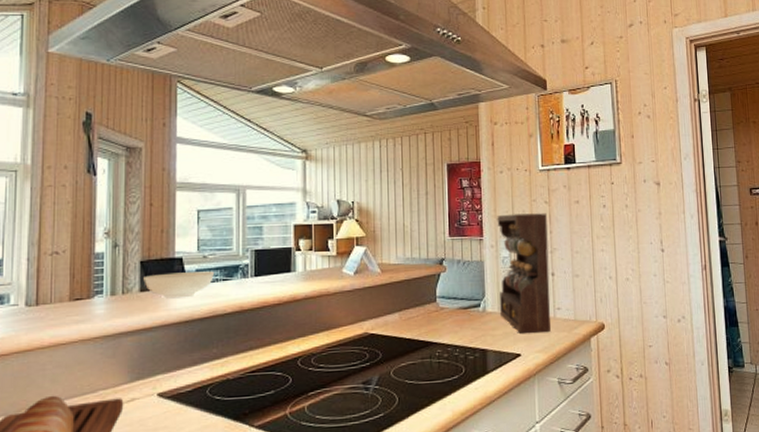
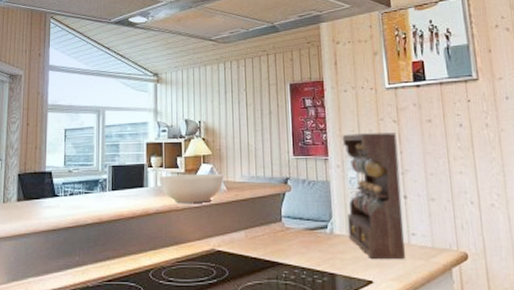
bowl: present [143,271,215,299] -> none [20,185,78,209]
bowl: none [309,256,378,287] -> present [160,174,224,203]

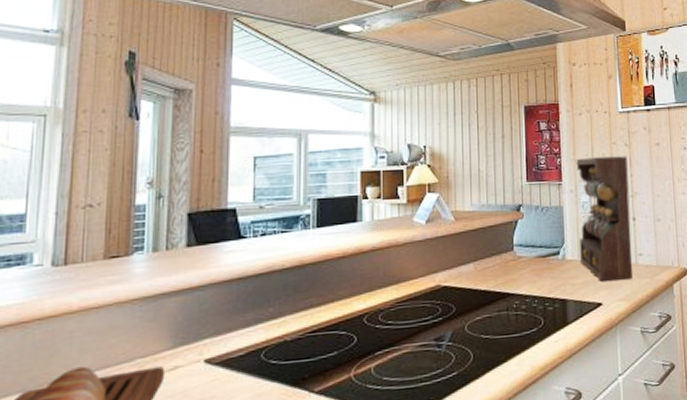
bowl: present [160,174,224,203] -> none [377,203,452,238]

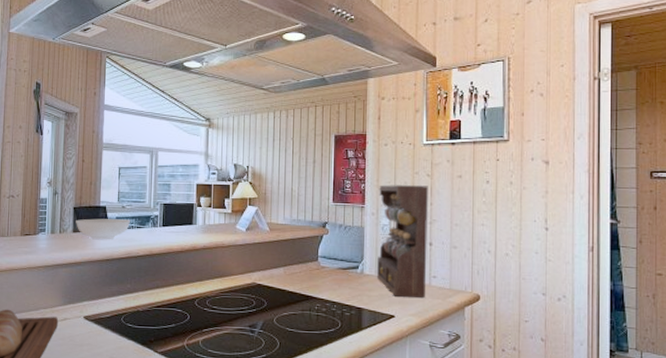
bowl: none [191,223,273,254] -> present [76,218,131,240]

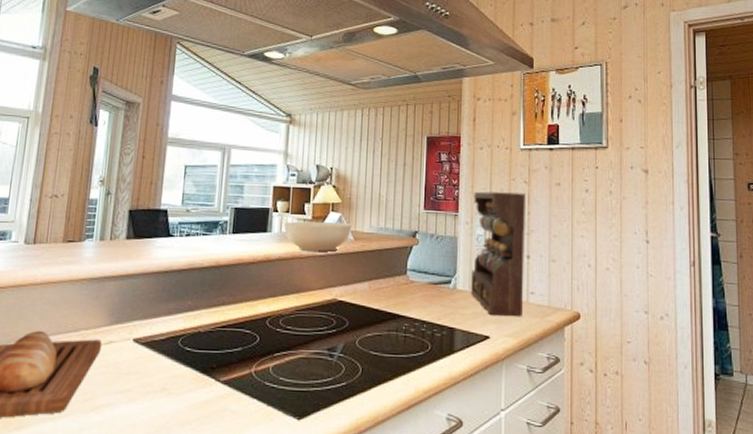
bowl: present [76,218,131,240] -> none [130,223,196,249]
bowl: none [208,215,268,241] -> present [284,221,352,251]

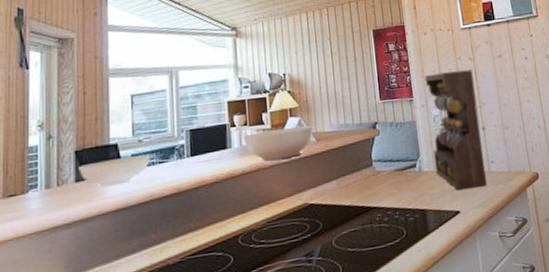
bowl: none [130,223,196,249] -> present [79,155,151,187]

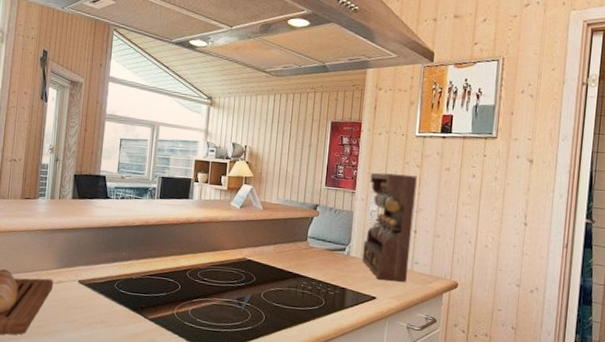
bowl: present [79,155,151,187] -> none [75,187,129,209]
bowl: present [244,126,313,161] -> none [203,191,262,218]

